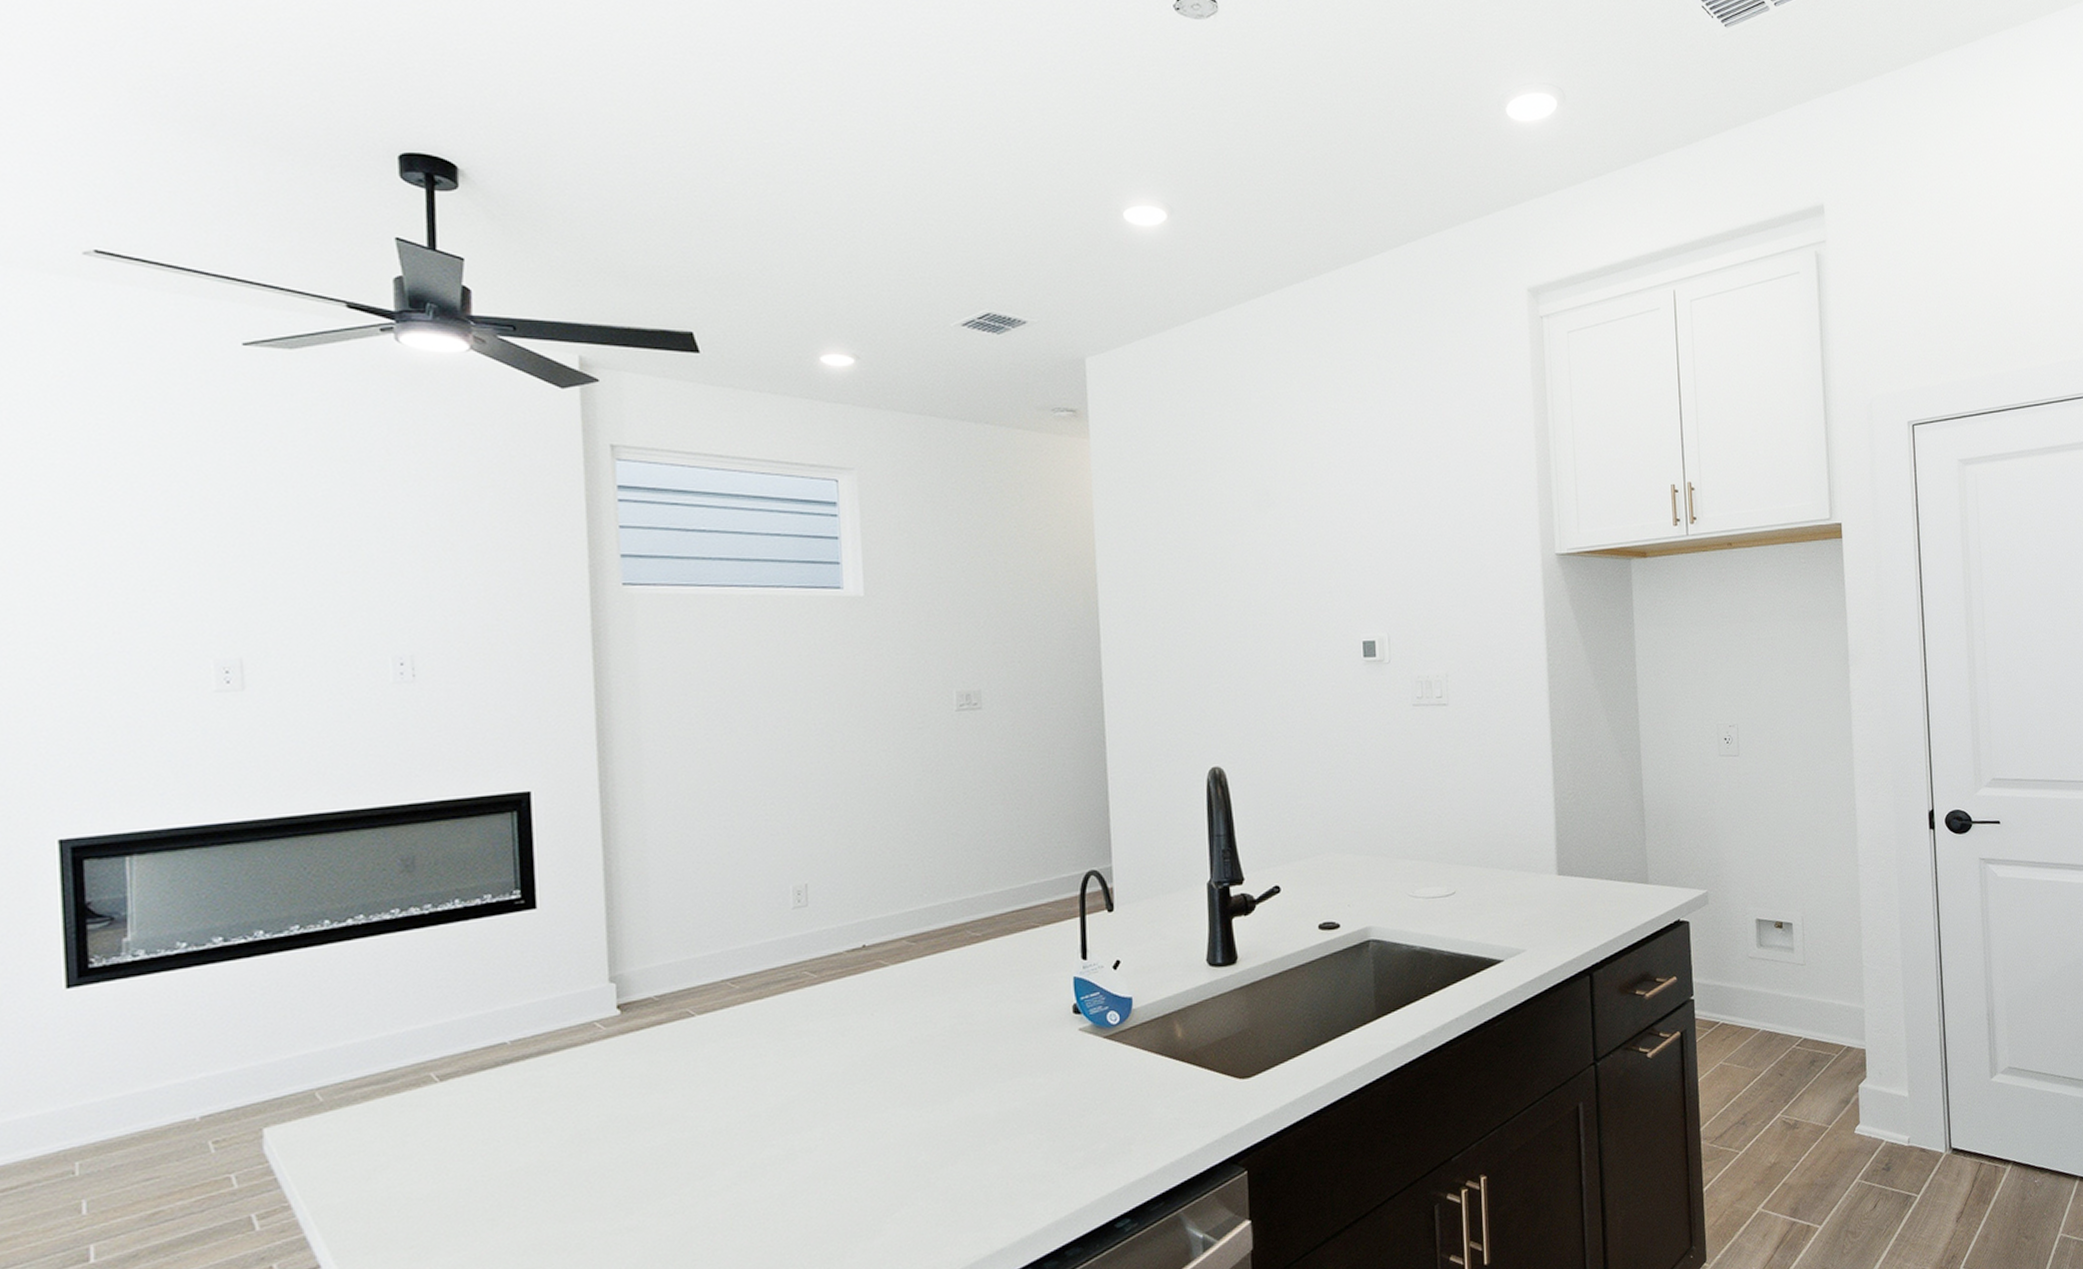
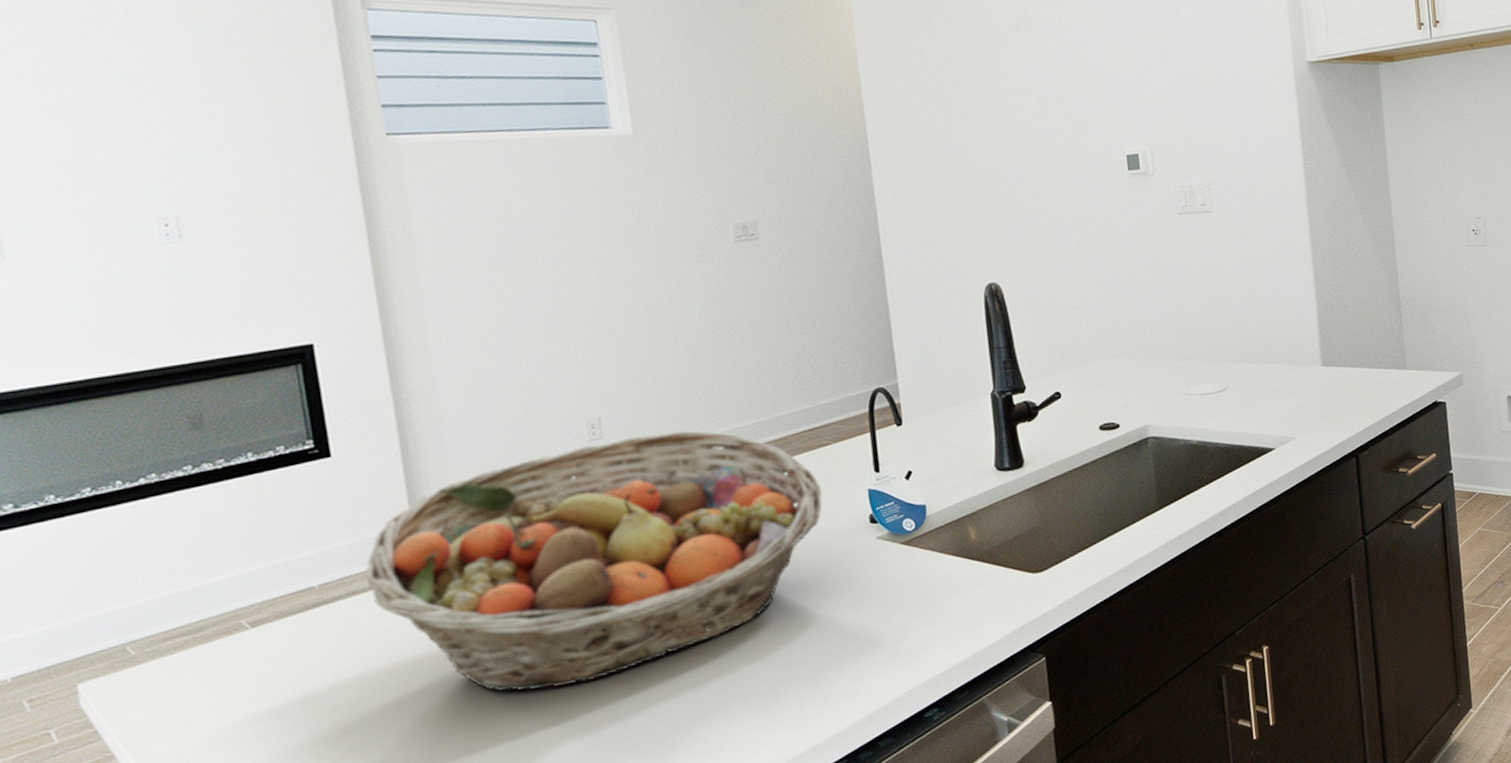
fruit basket: none [559,903,1025,1169] -> present [366,430,822,692]

